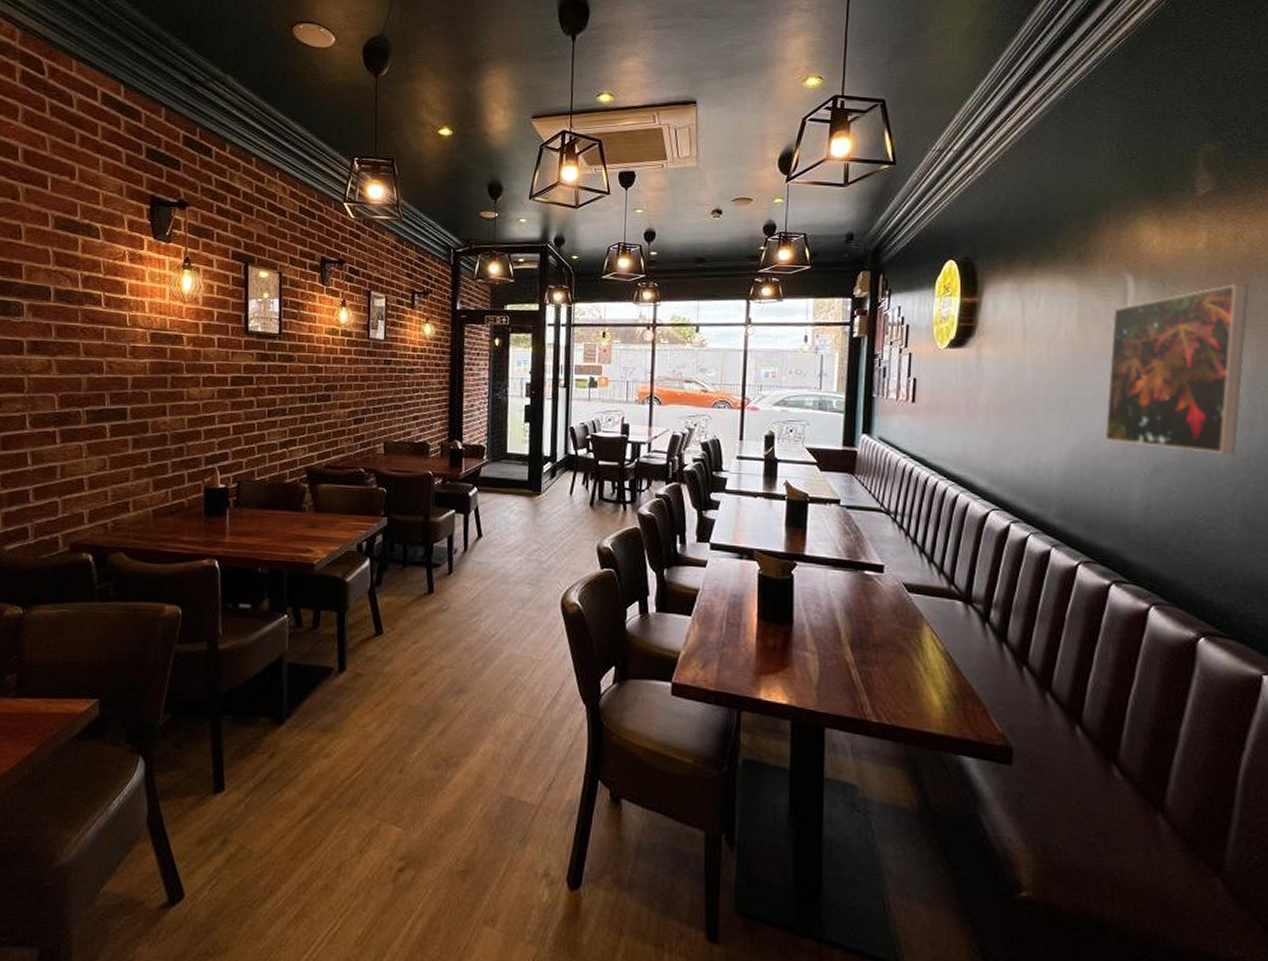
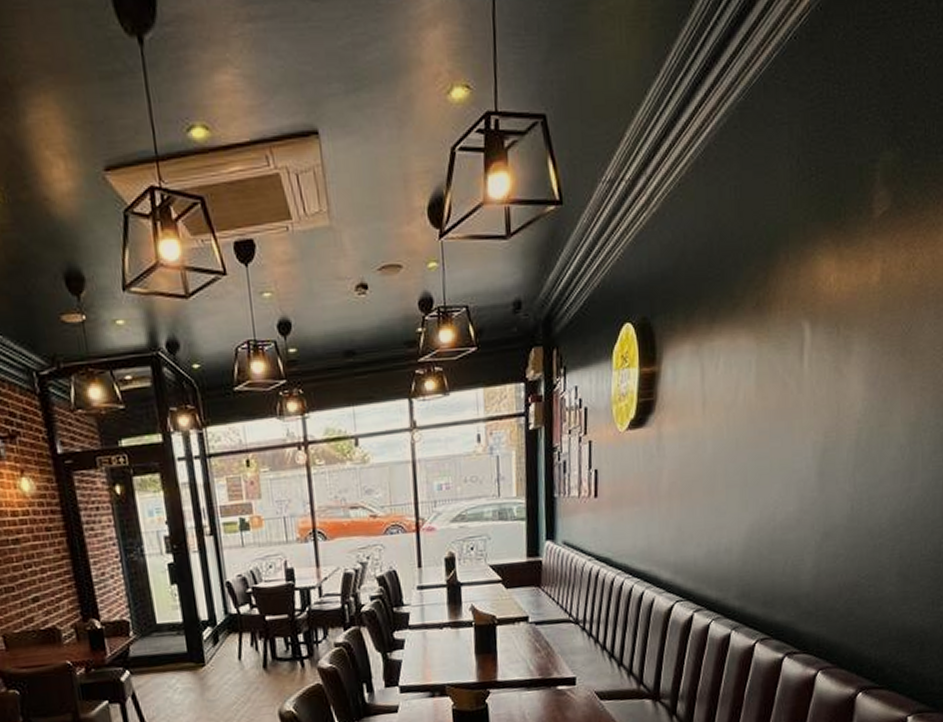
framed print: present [1104,284,1249,456] -> none [780,319,917,512]

